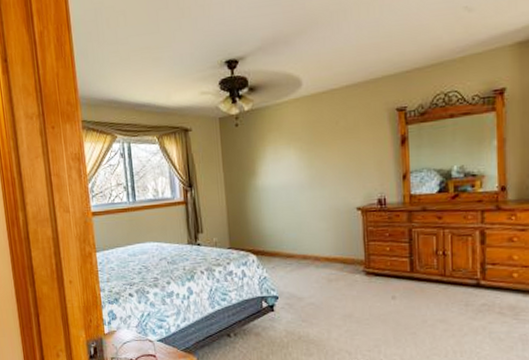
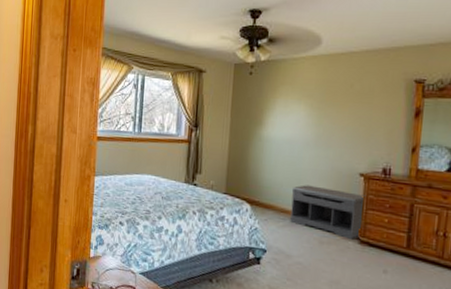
bench: none [295,226,366,273] -> present [290,185,367,239]

